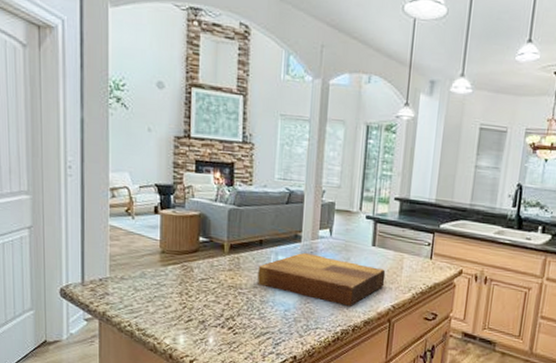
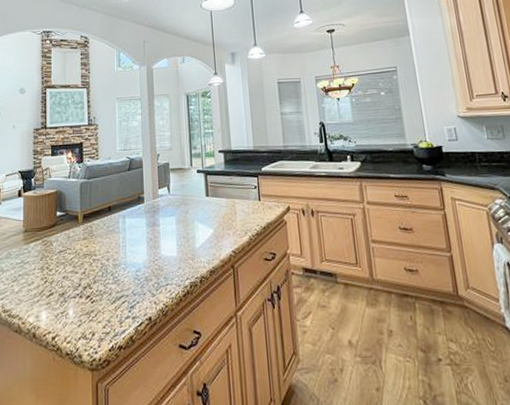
cutting board: present [258,252,386,306] -> none [109,211,223,258]

